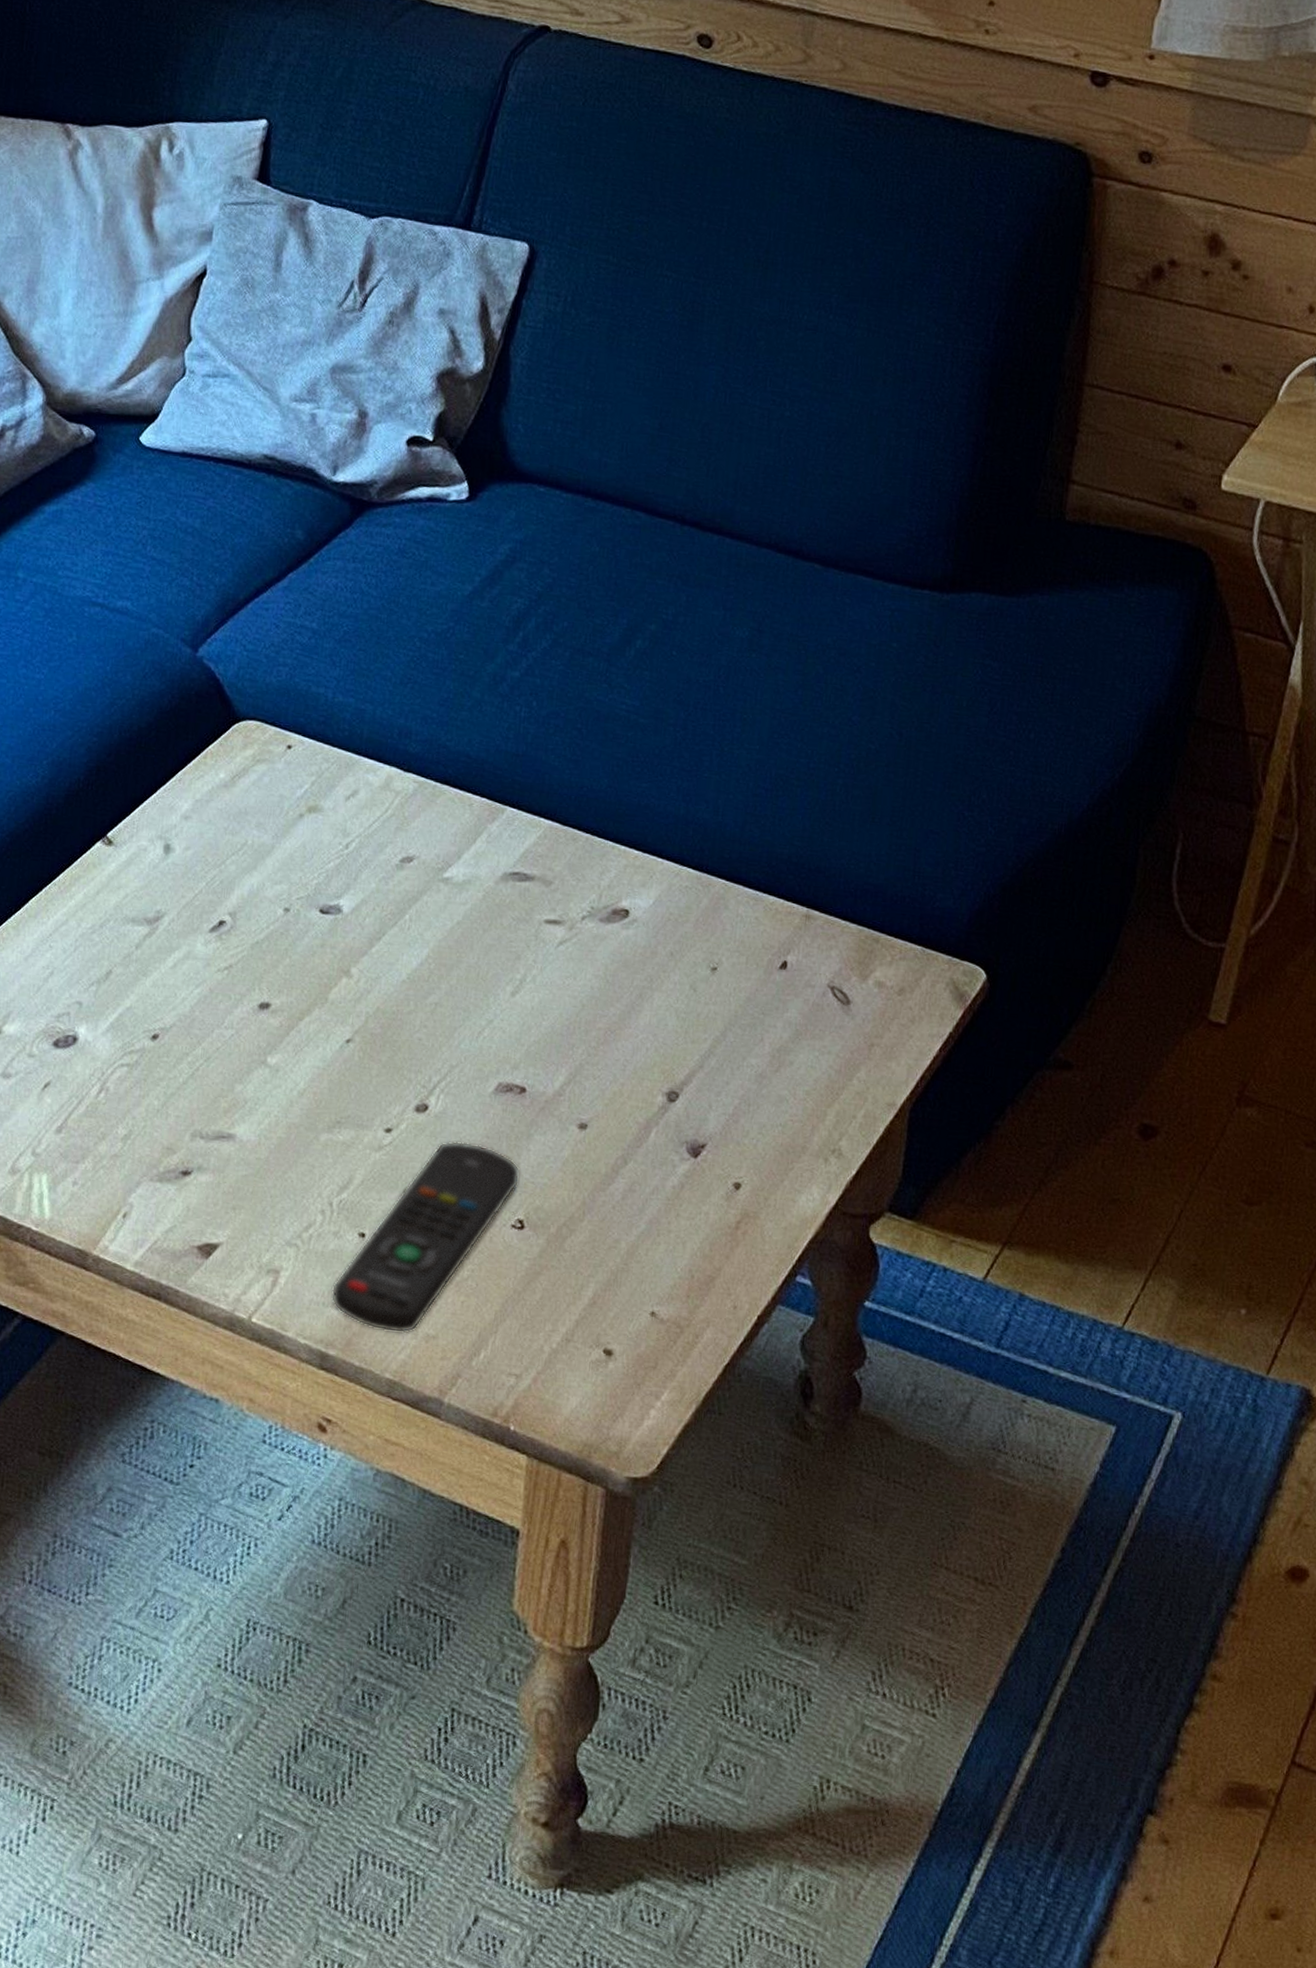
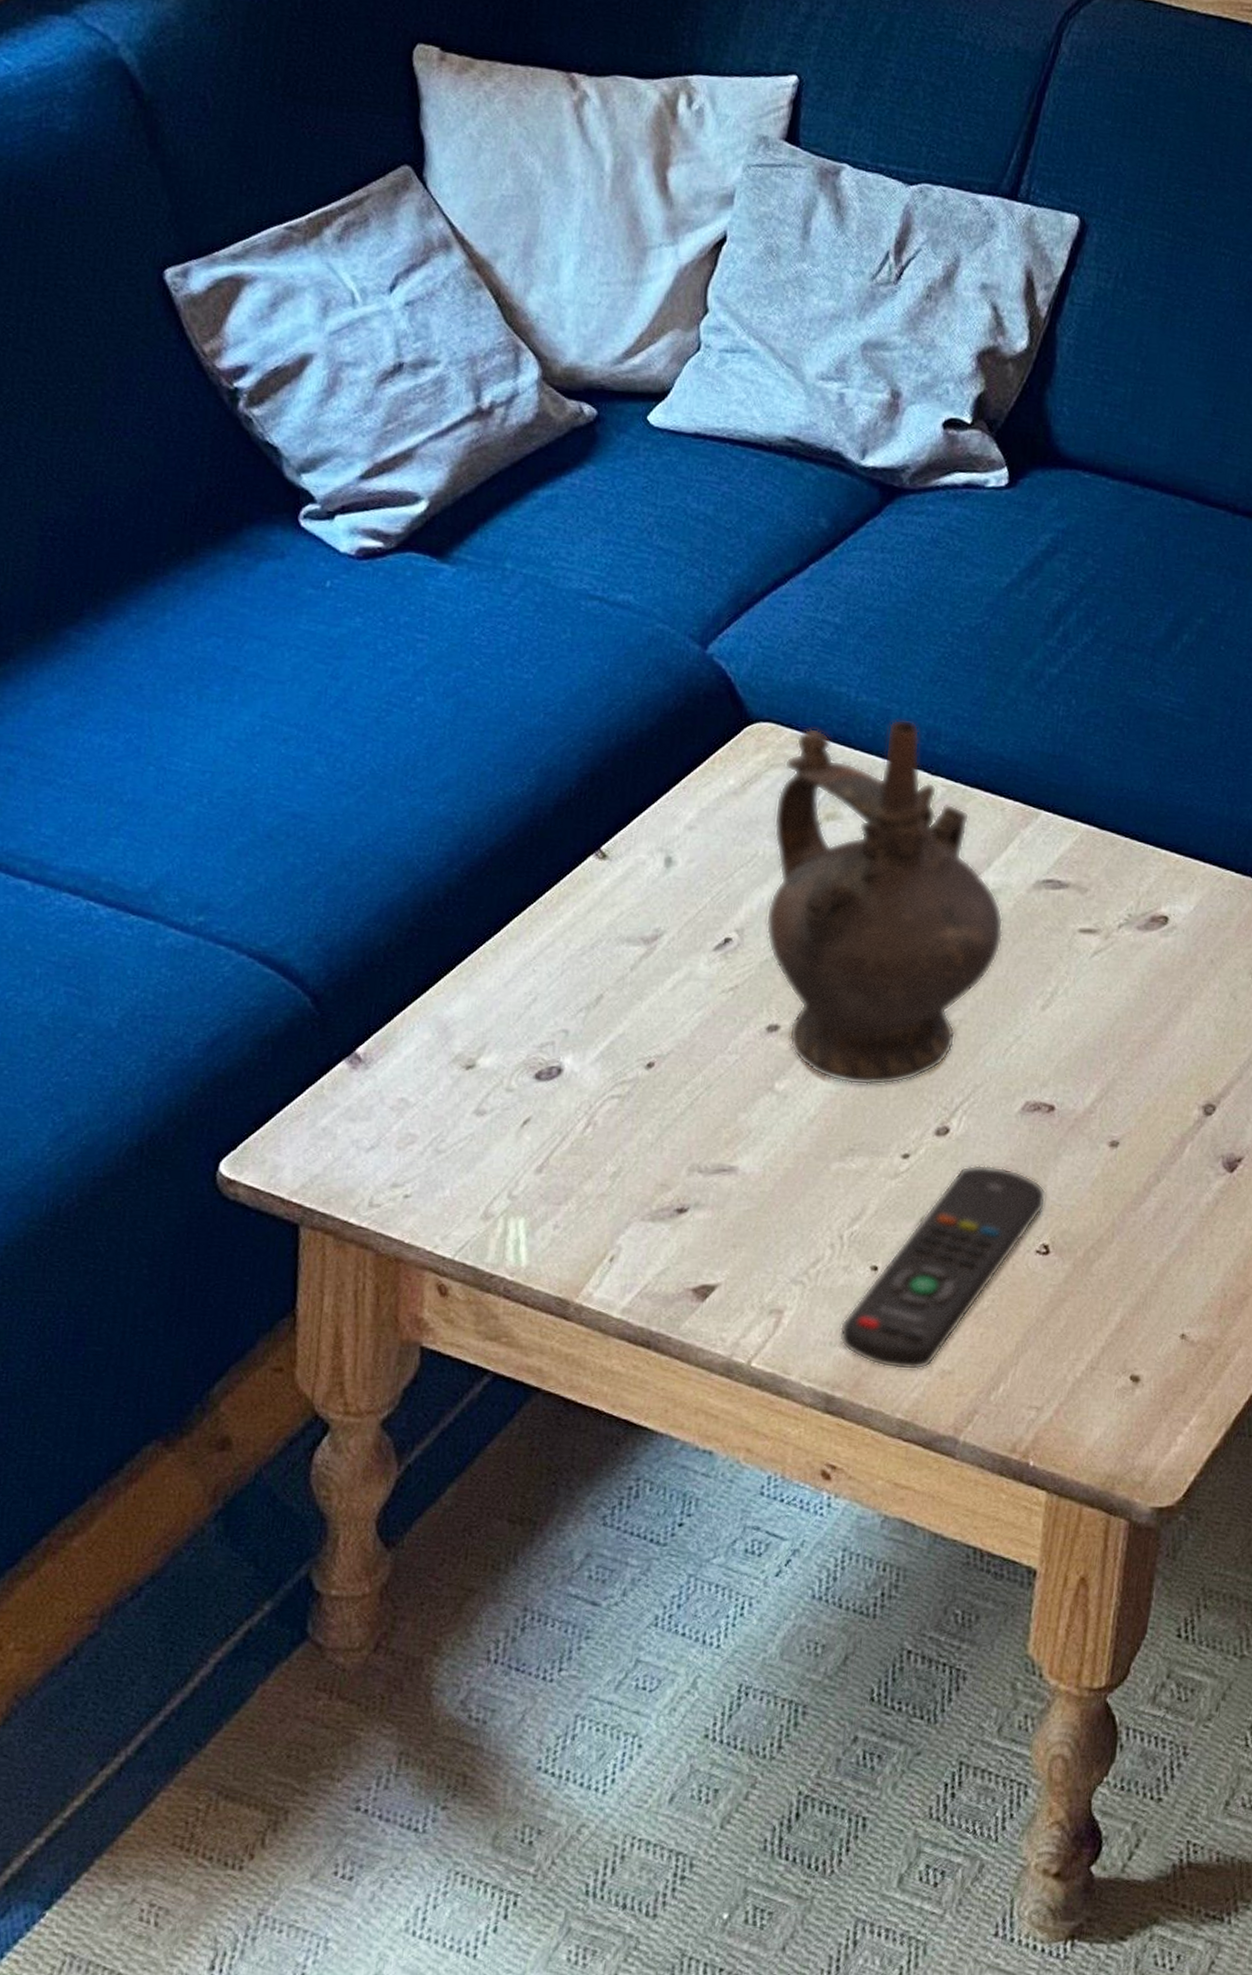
ceremonial vessel: none [255,718,474,1063] -> present [765,719,1004,1086]

